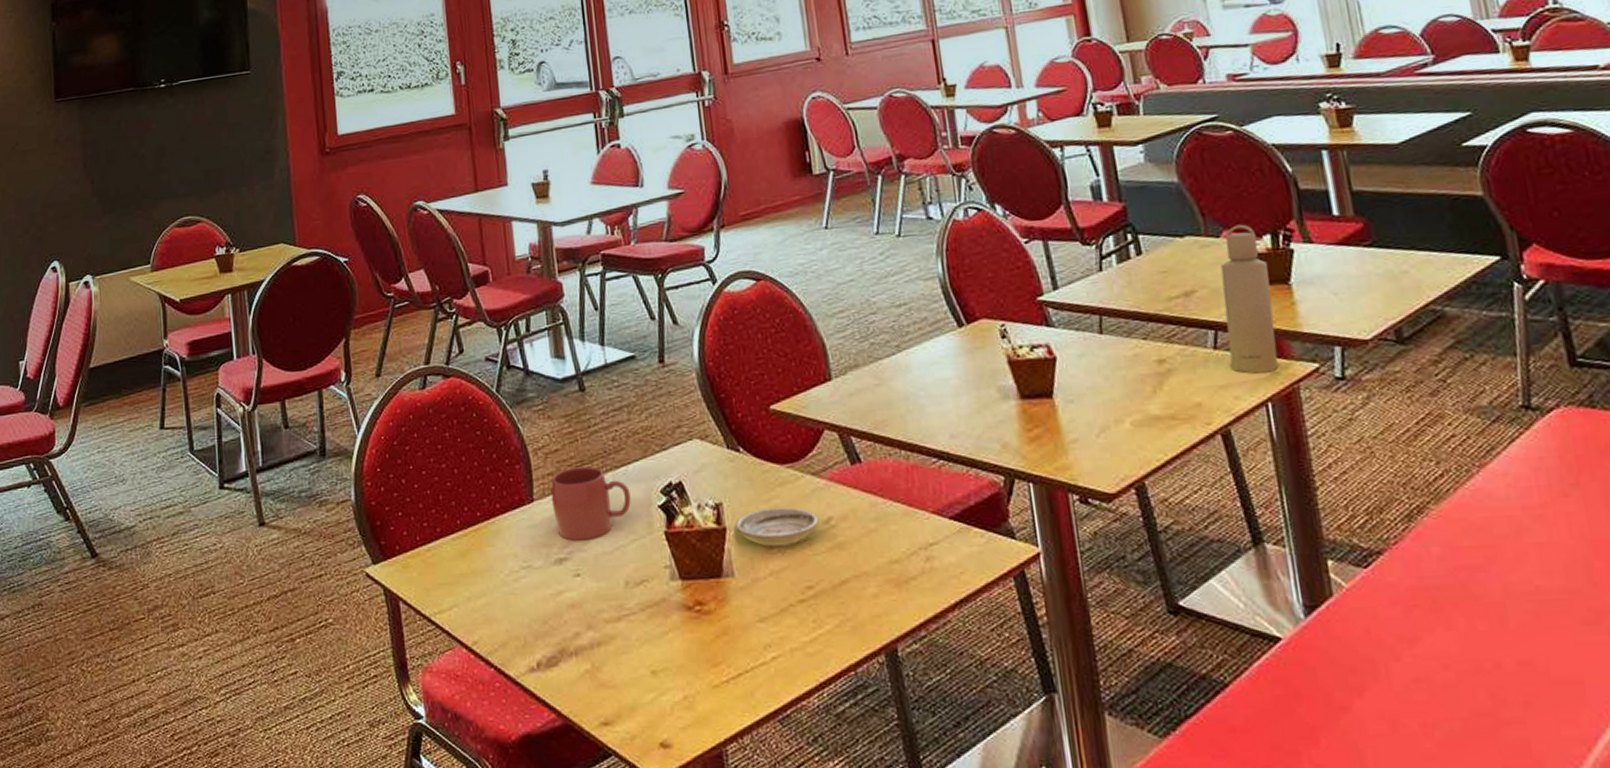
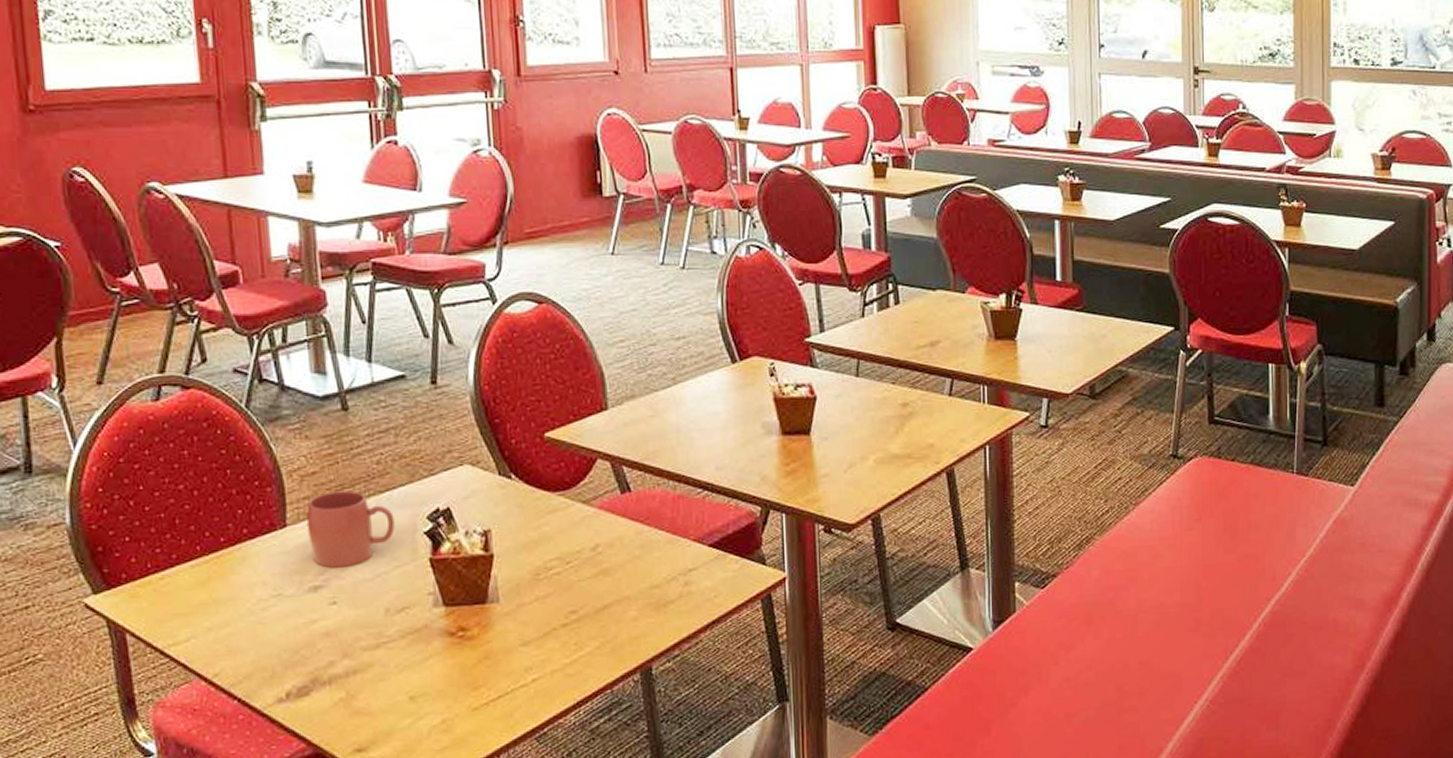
saucer: present [735,507,819,548] -> none [503,534,586,575]
bottle: present [1220,224,1279,374] -> none [961,282,1001,420]

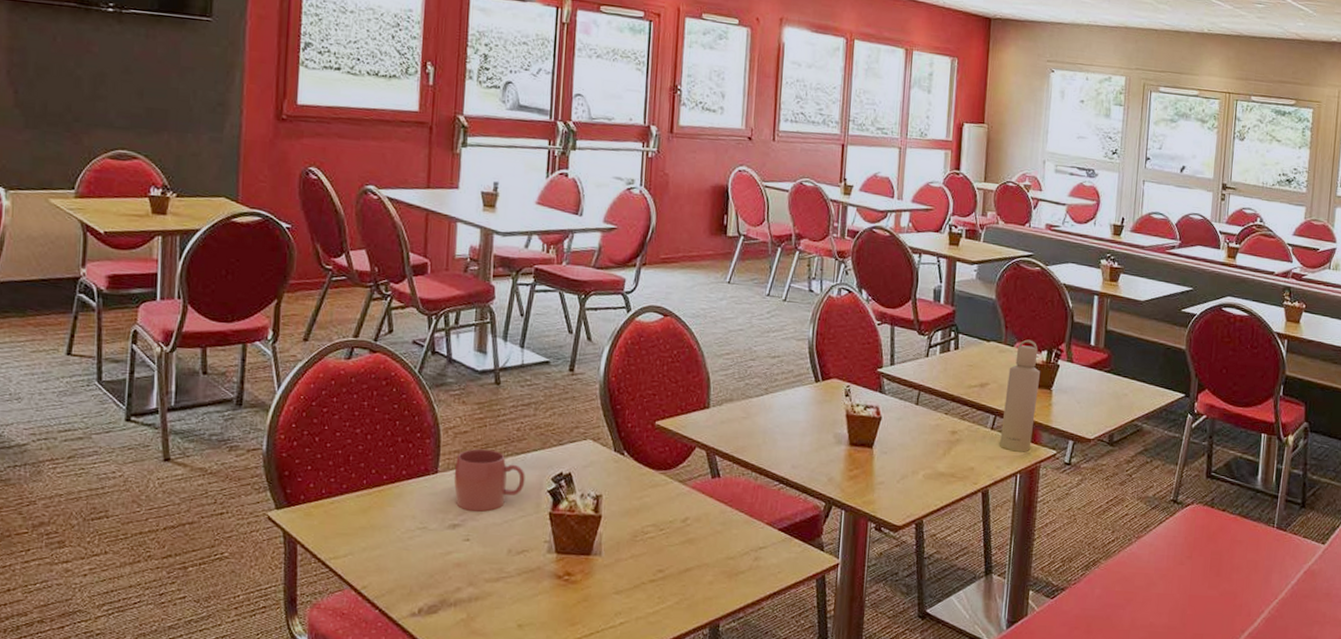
bottle: none [961,282,1001,420] -> present [1000,339,1041,453]

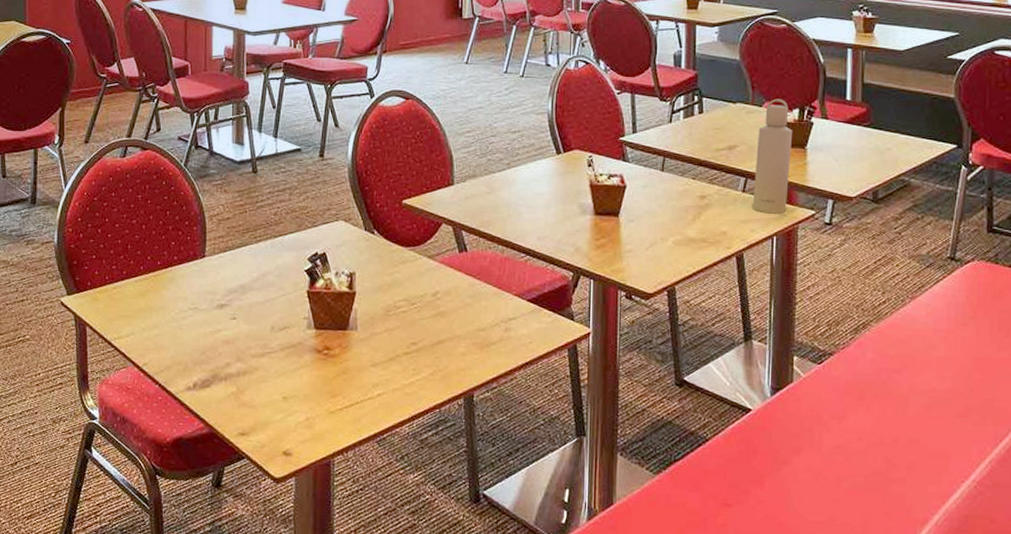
mug: present [454,448,525,513] -> none [219,233,284,293]

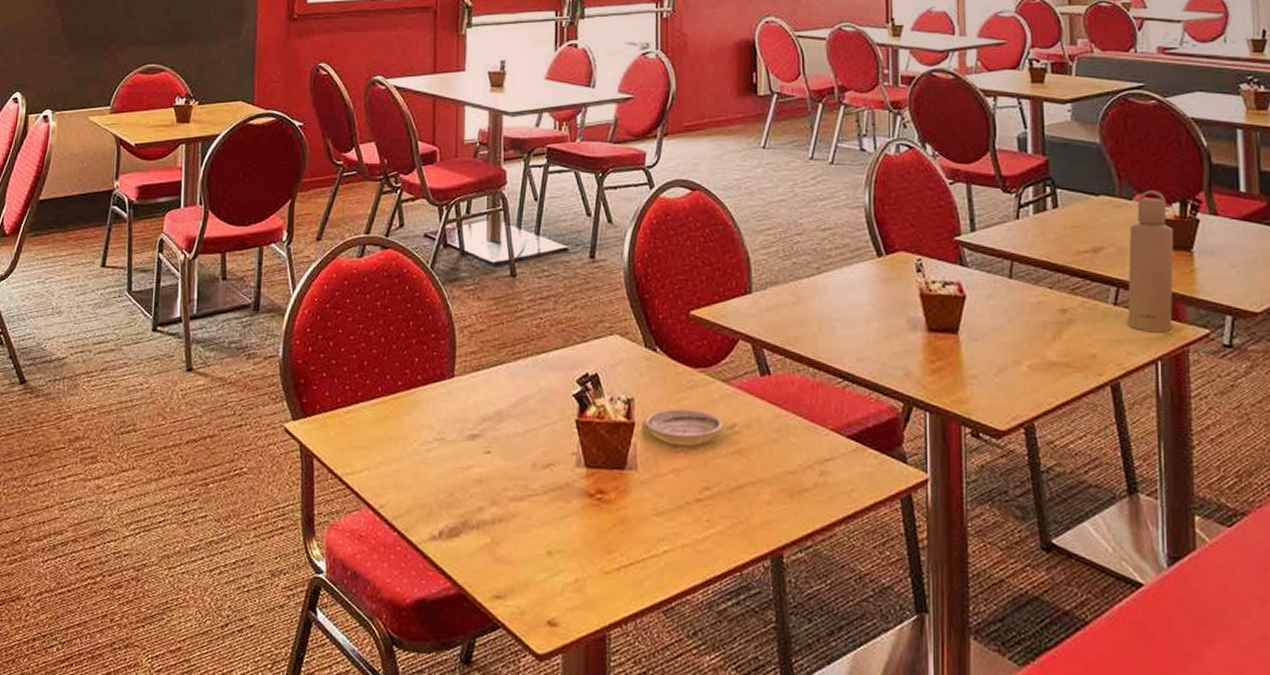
saucer: none [363,280,428,311] -> present [644,408,723,448]

